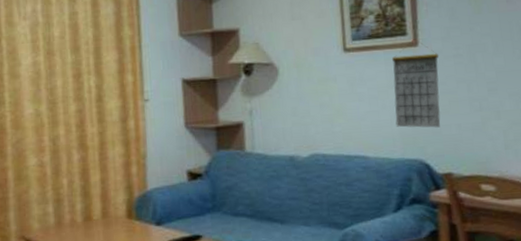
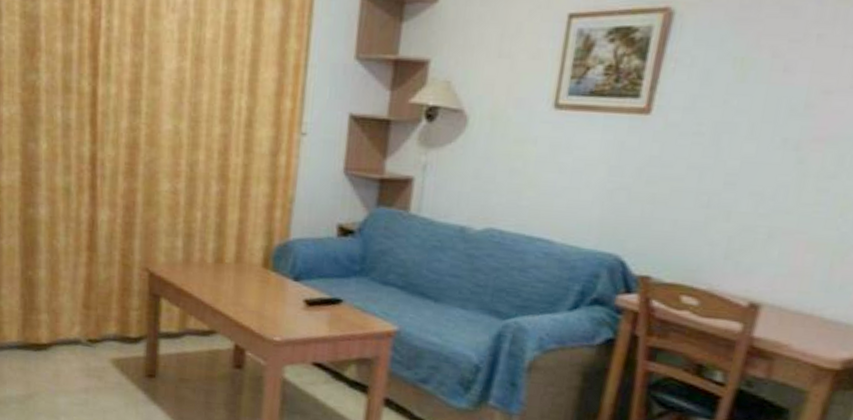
calendar: present [391,39,441,128] -> none [597,104,674,220]

